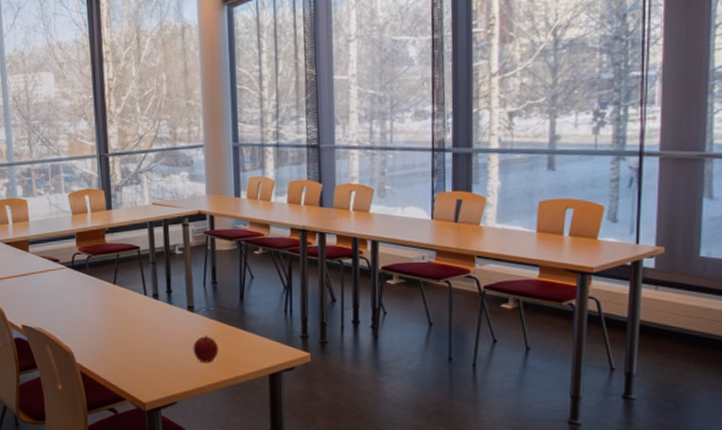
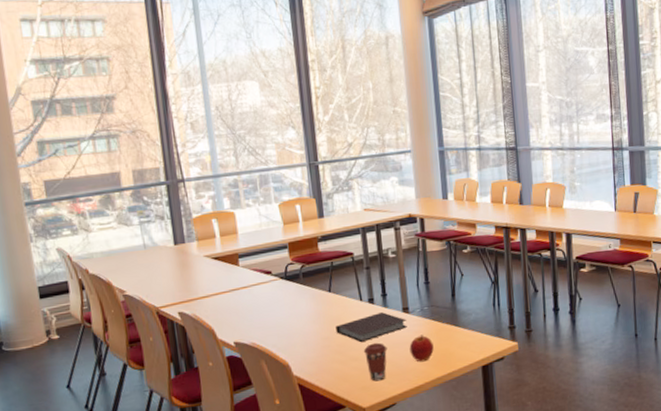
notebook: none [119,309,192,336] -> present [336,312,407,342]
coffee cup: none [145,339,170,378] -> present [363,342,388,382]

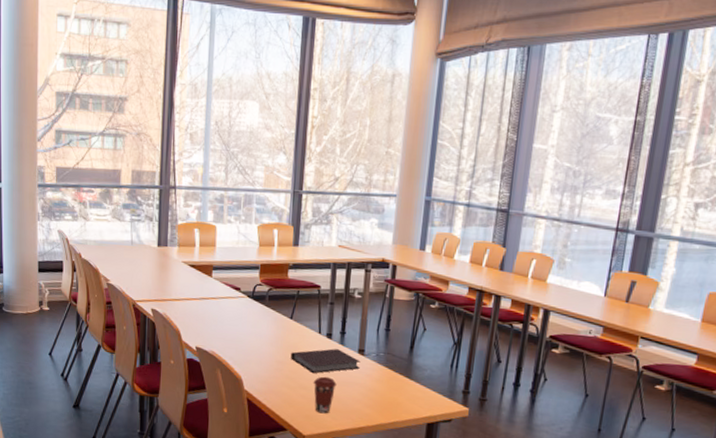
apple: present [409,334,434,362] -> none [358,379,383,406]

